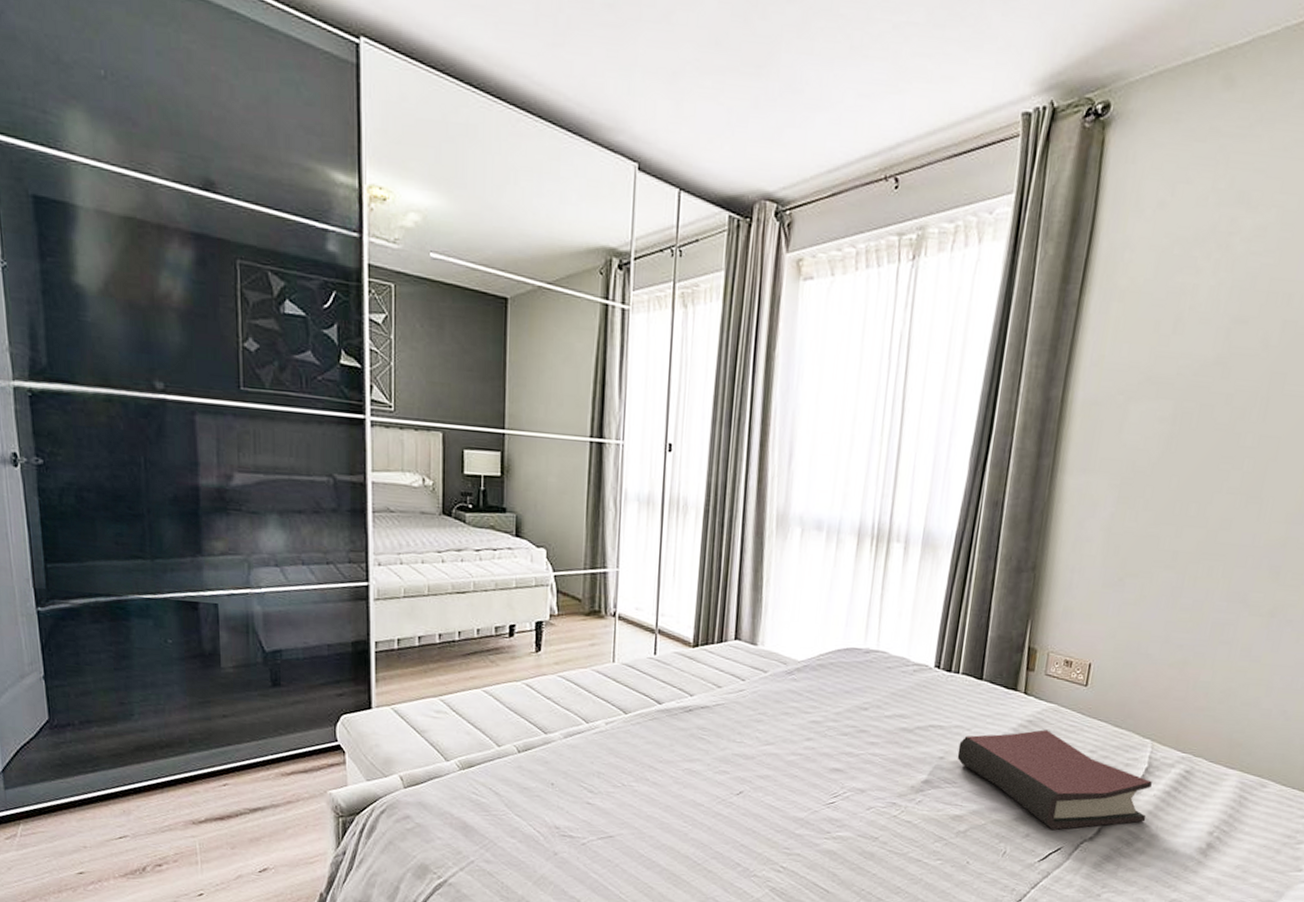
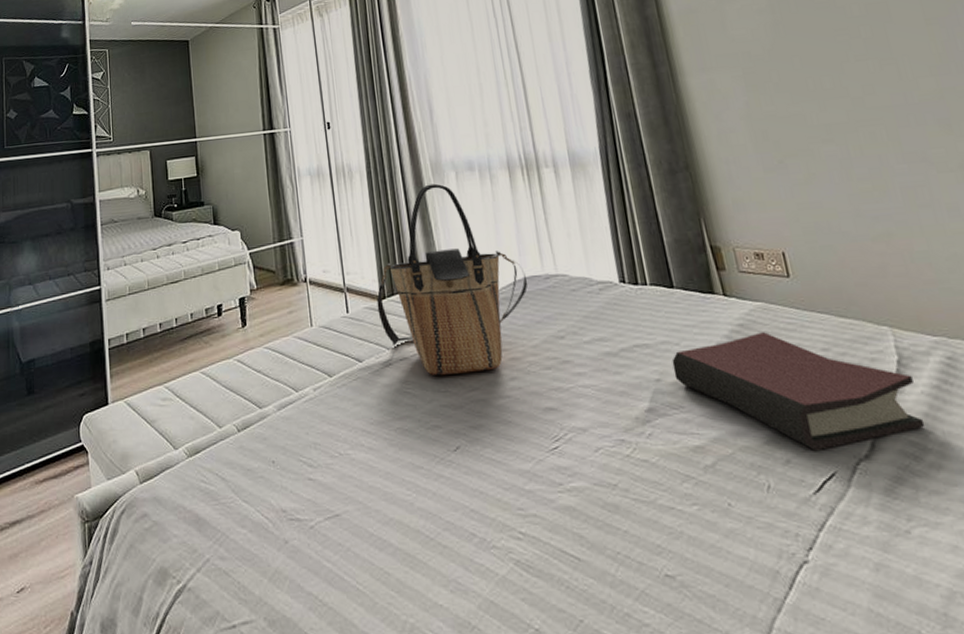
tote bag: none [687,536,847,729] -> present [376,183,528,376]

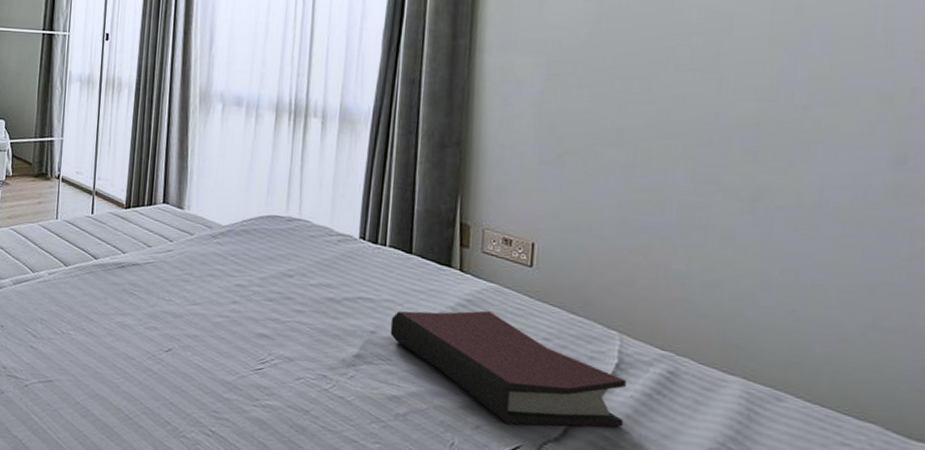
tote bag: present [376,183,528,376] -> none [120,111,270,291]

